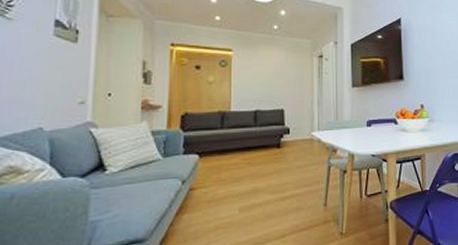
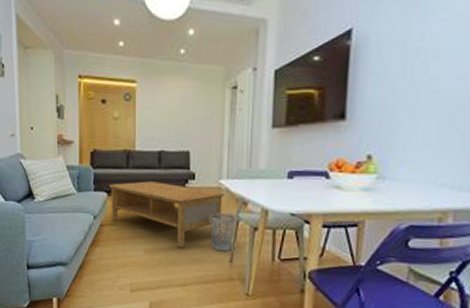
coffee table: none [200,139,317,200] -> present [108,181,225,248]
wastebasket: none [305,161,328,197] -> present [210,213,236,252]

